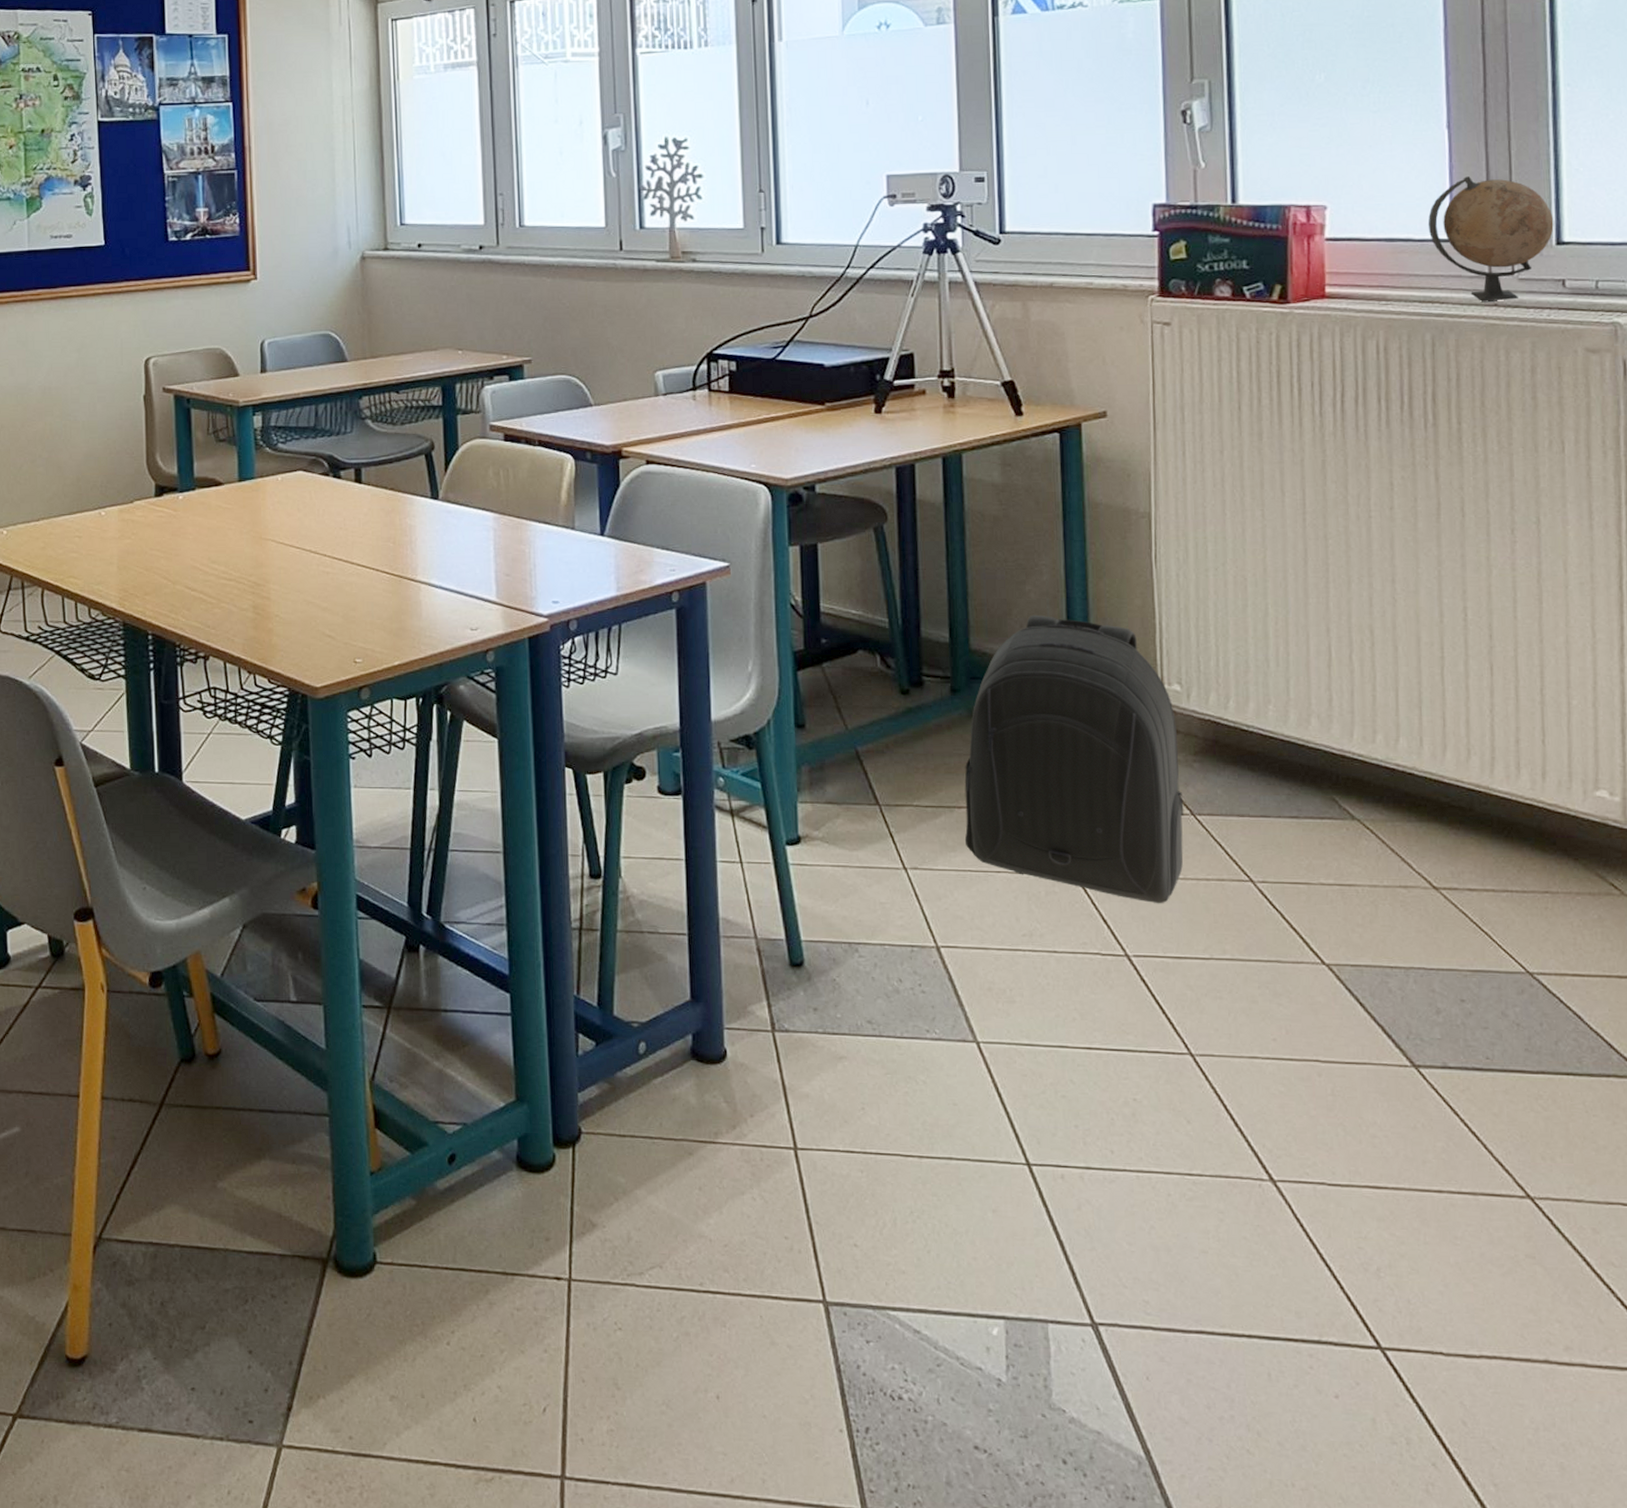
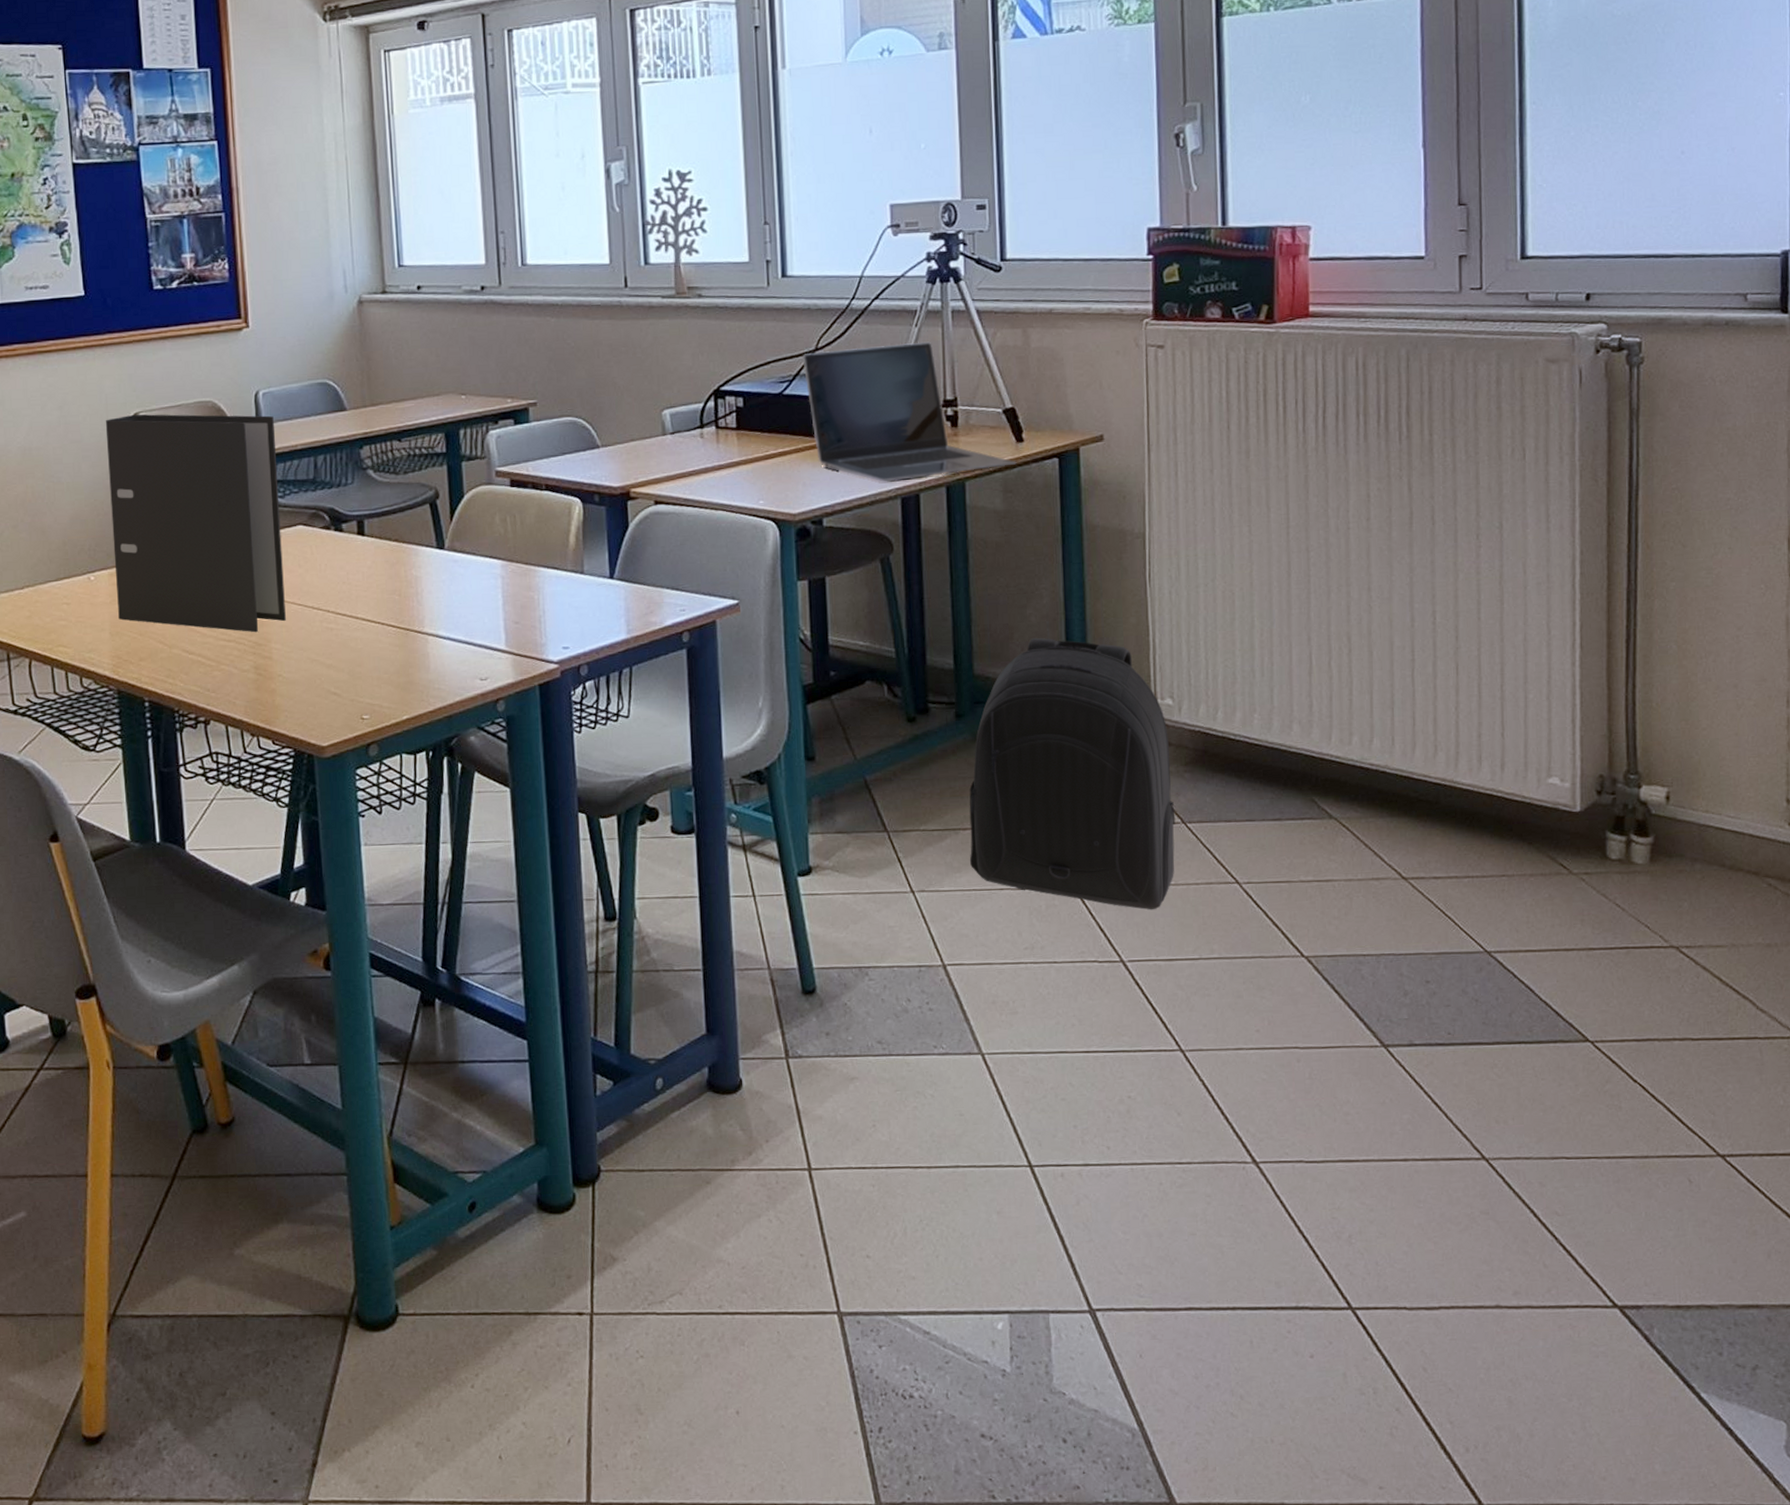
binder: none [120,358,284,573] -> present [105,414,286,633]
laptop: none [796,311,1016,451] -> present [802,341,1017,482]
globe: present [1427,176,1554,303] -> none [1404,194,1519,317]

